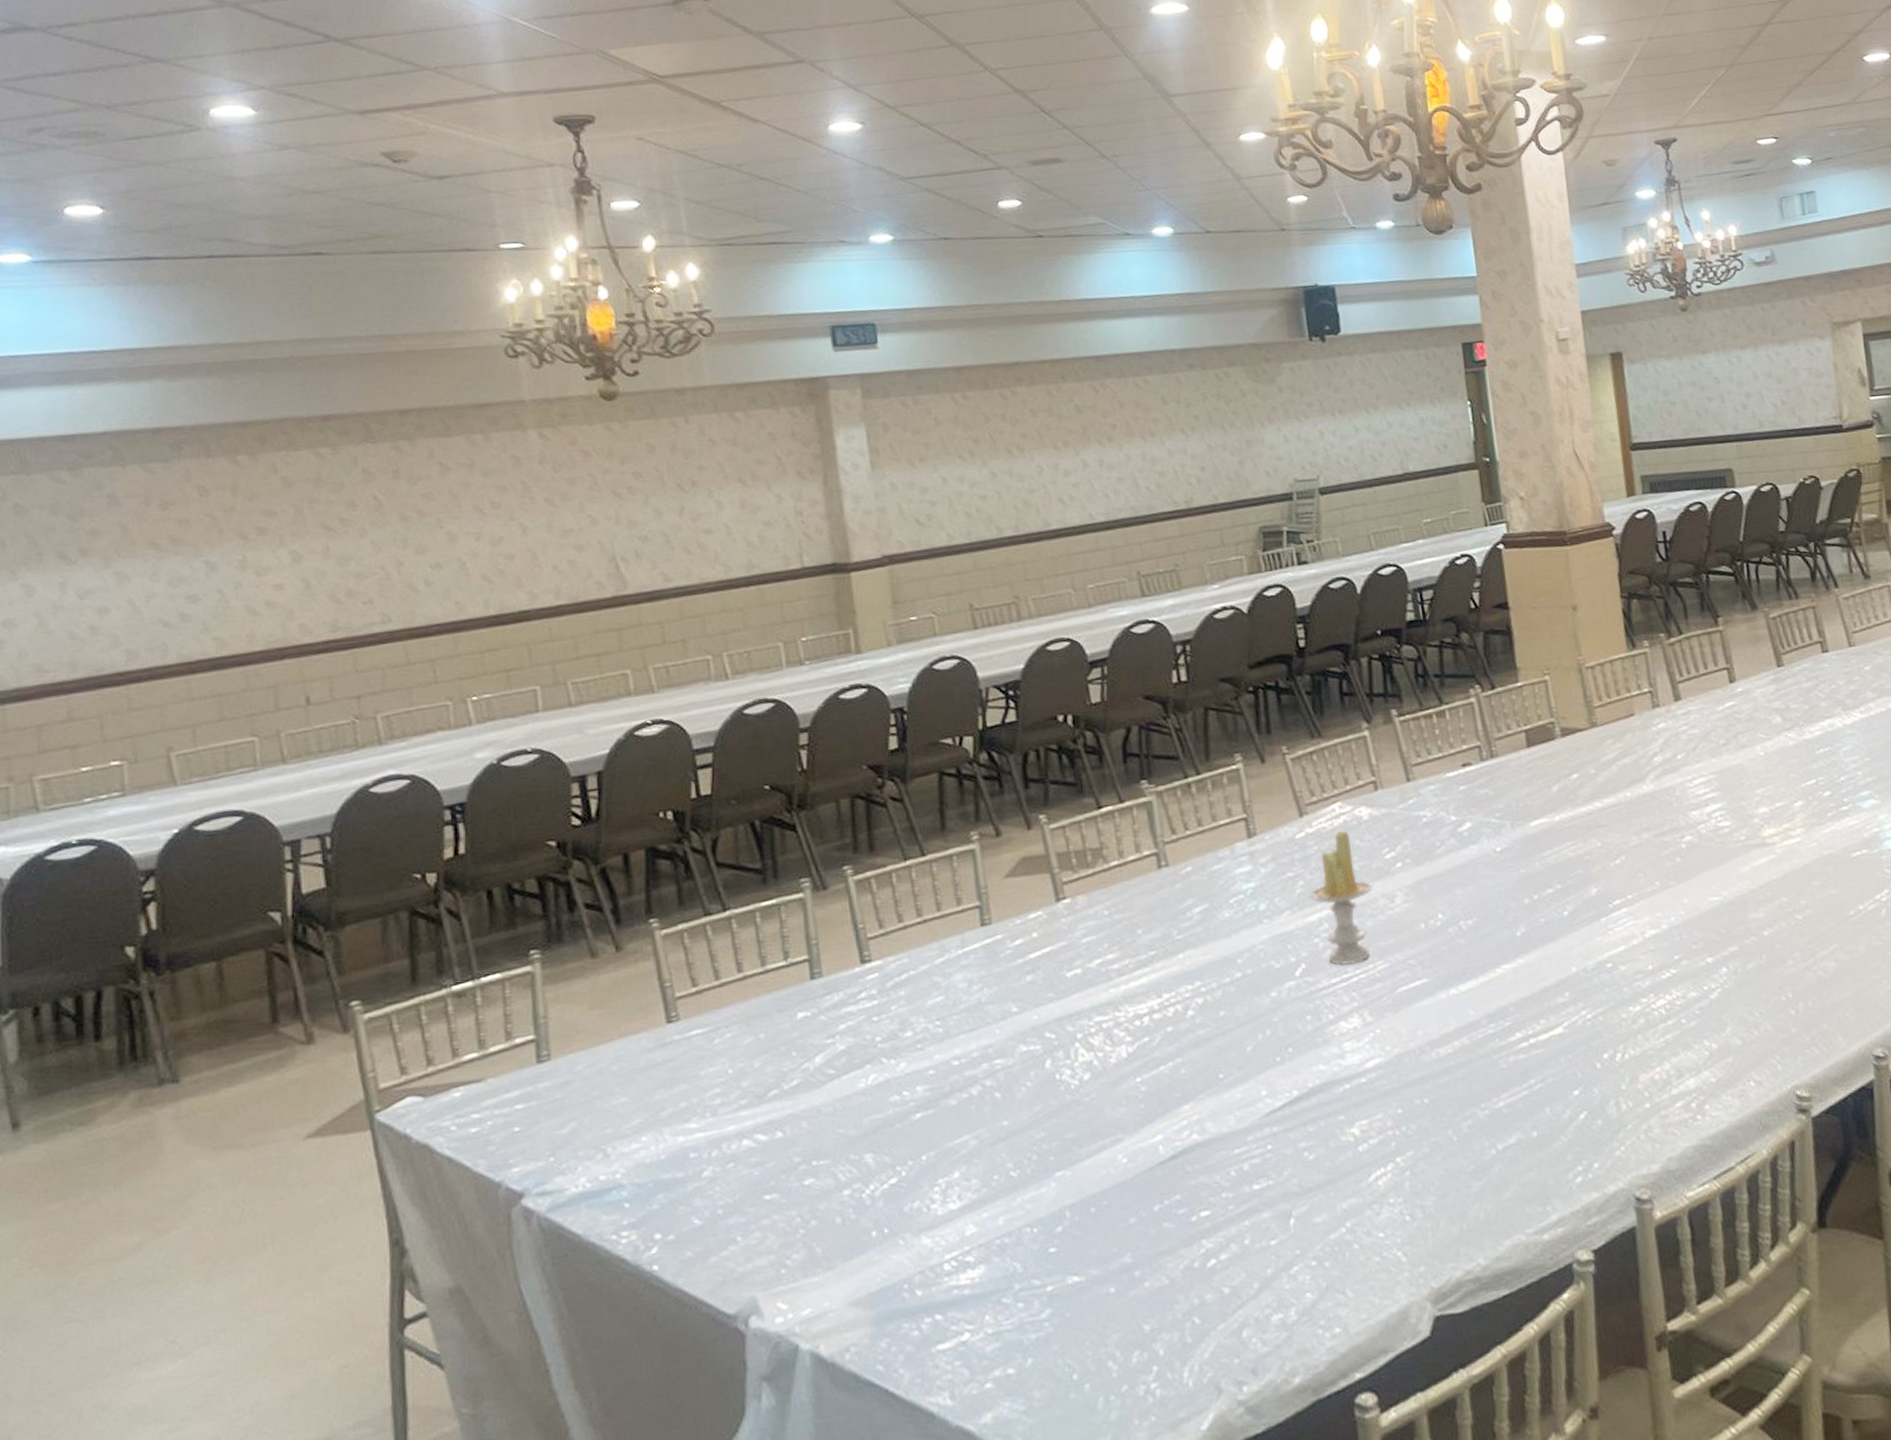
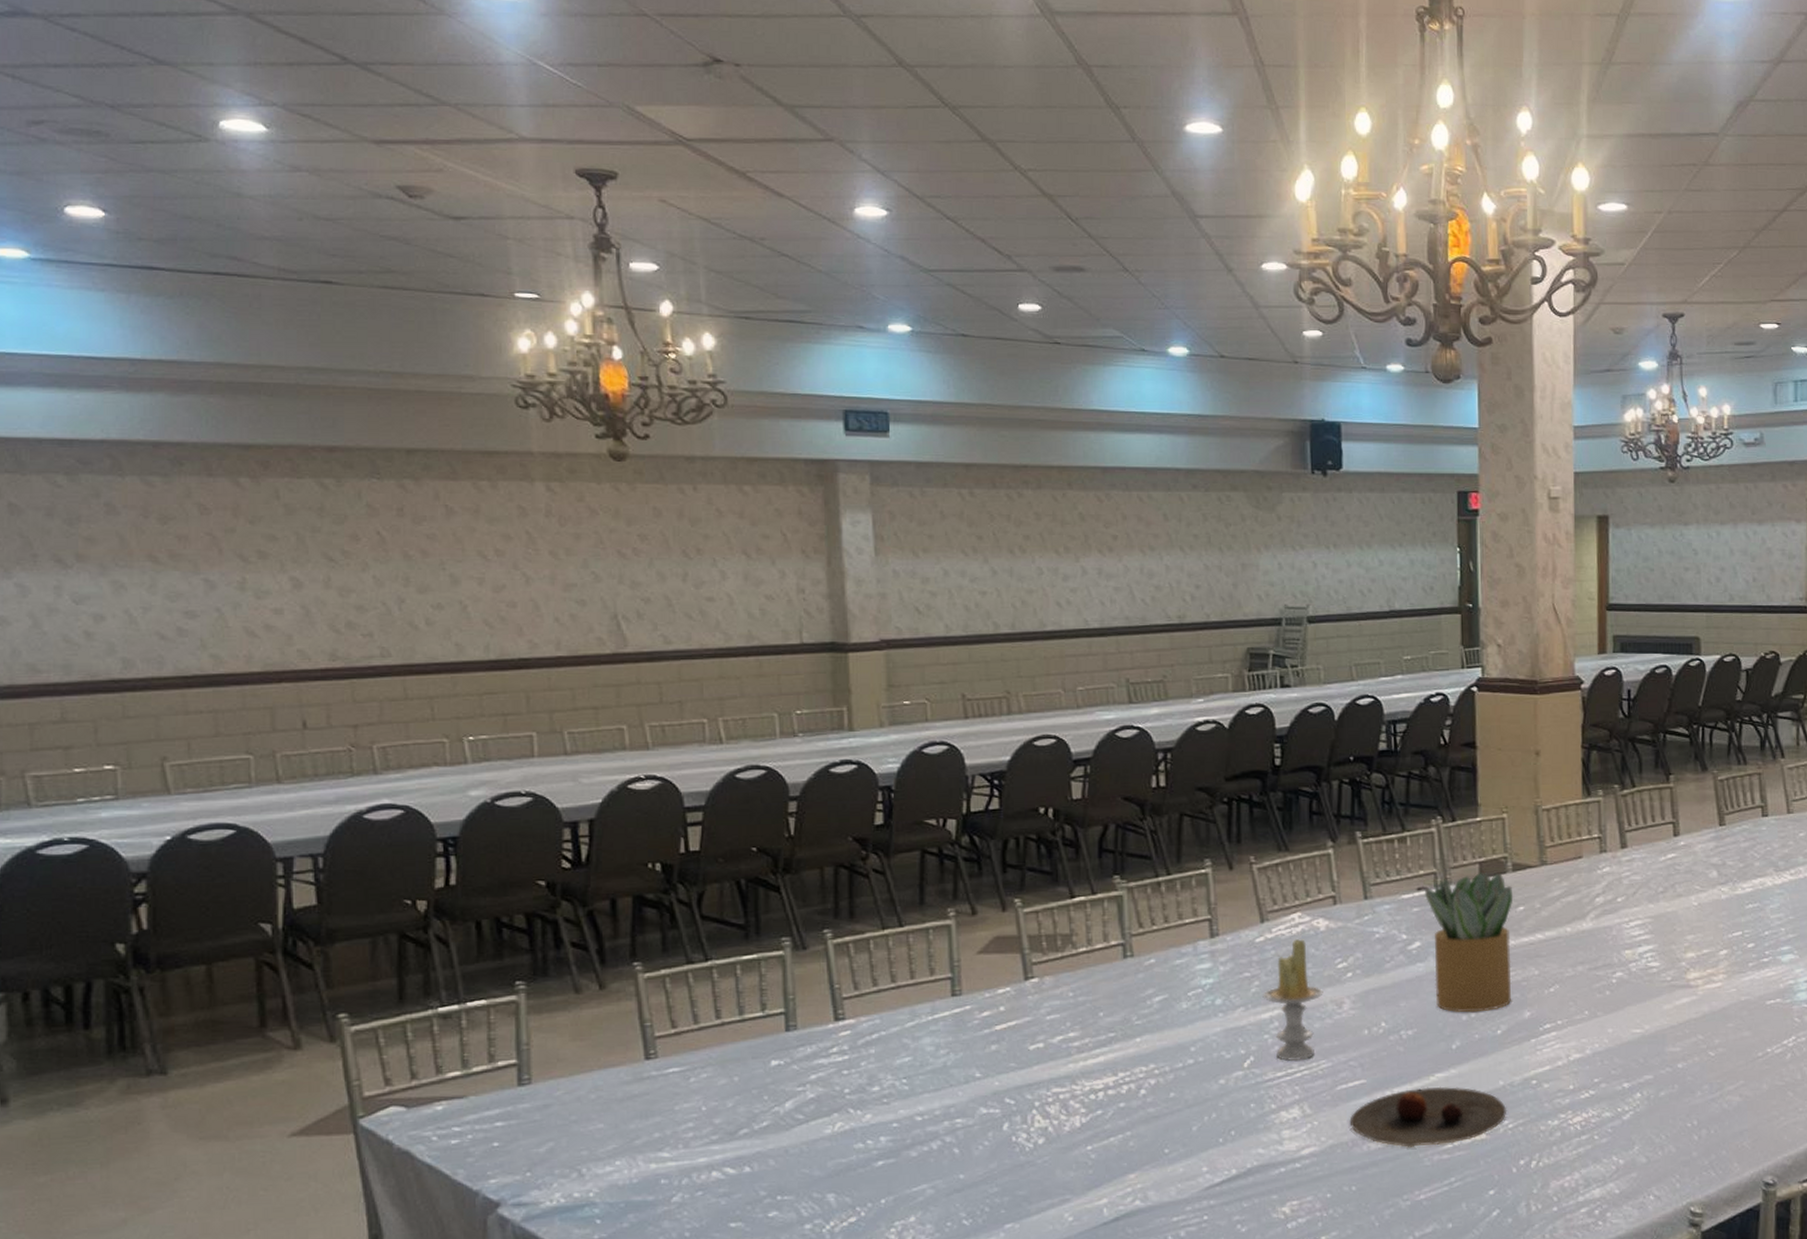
plate: none [1414,978,1584,1050] -> present [1349,1086,1507,1147]
potted plant: none [1469,739,1576,896] -> present [1424,870,1513,1013]

